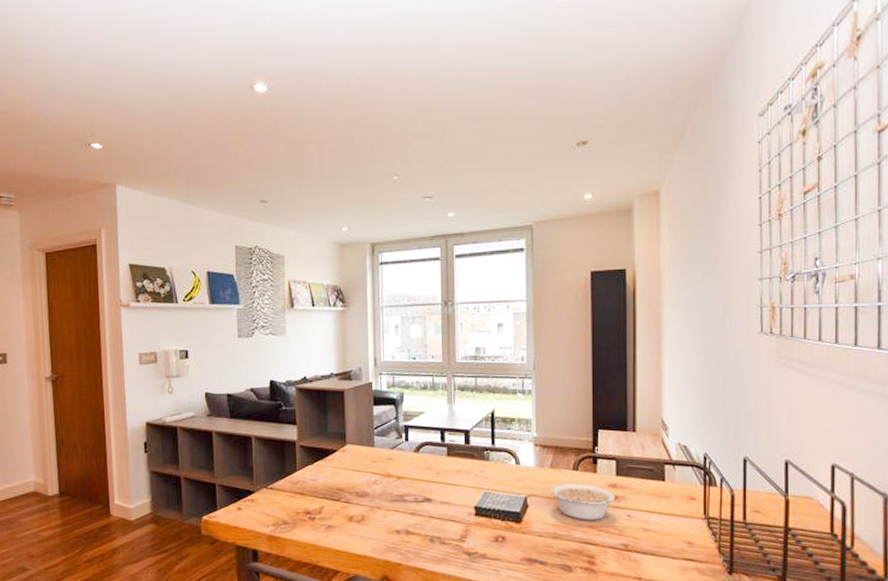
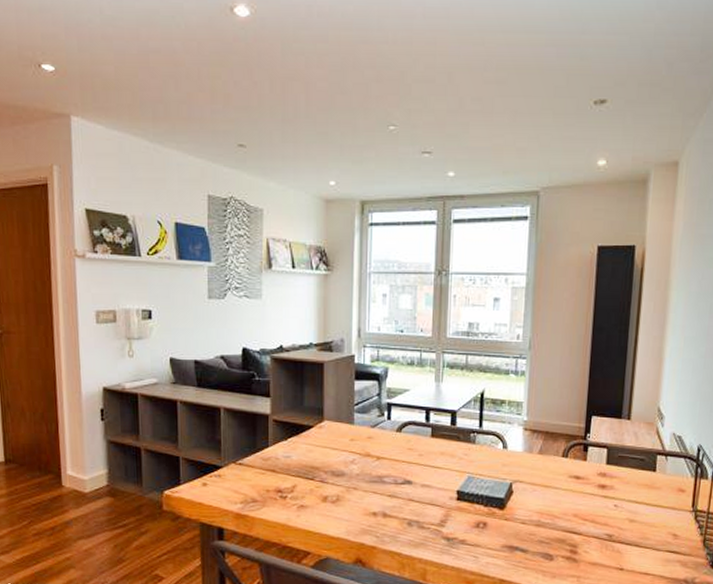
legume: present [550,483,622,520] -> none [537,470,610,509]

